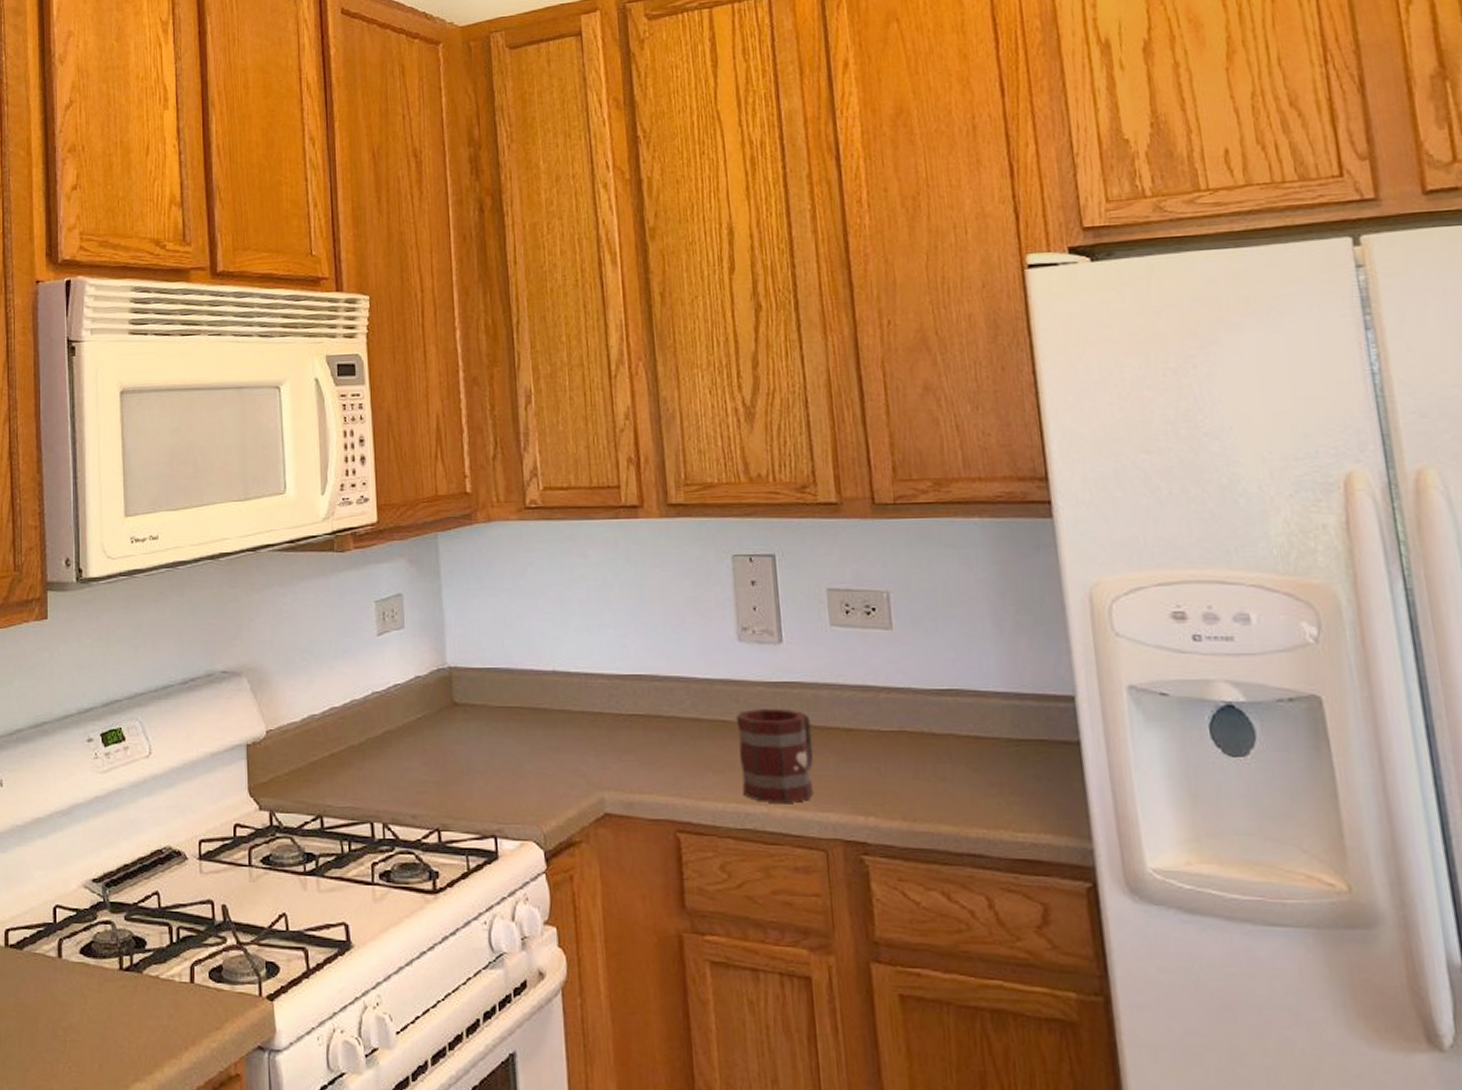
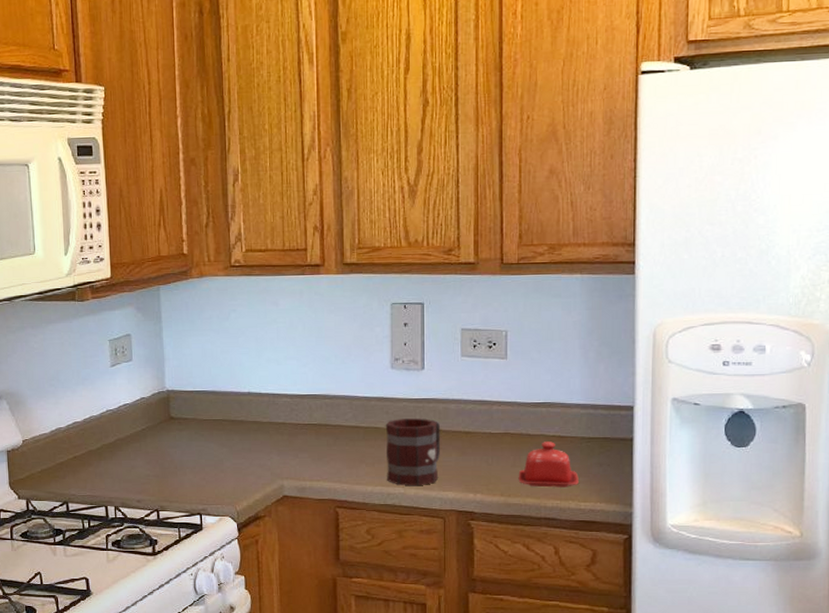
butter dish: none [924,744,1011,810] -> present [518,441,579,488]

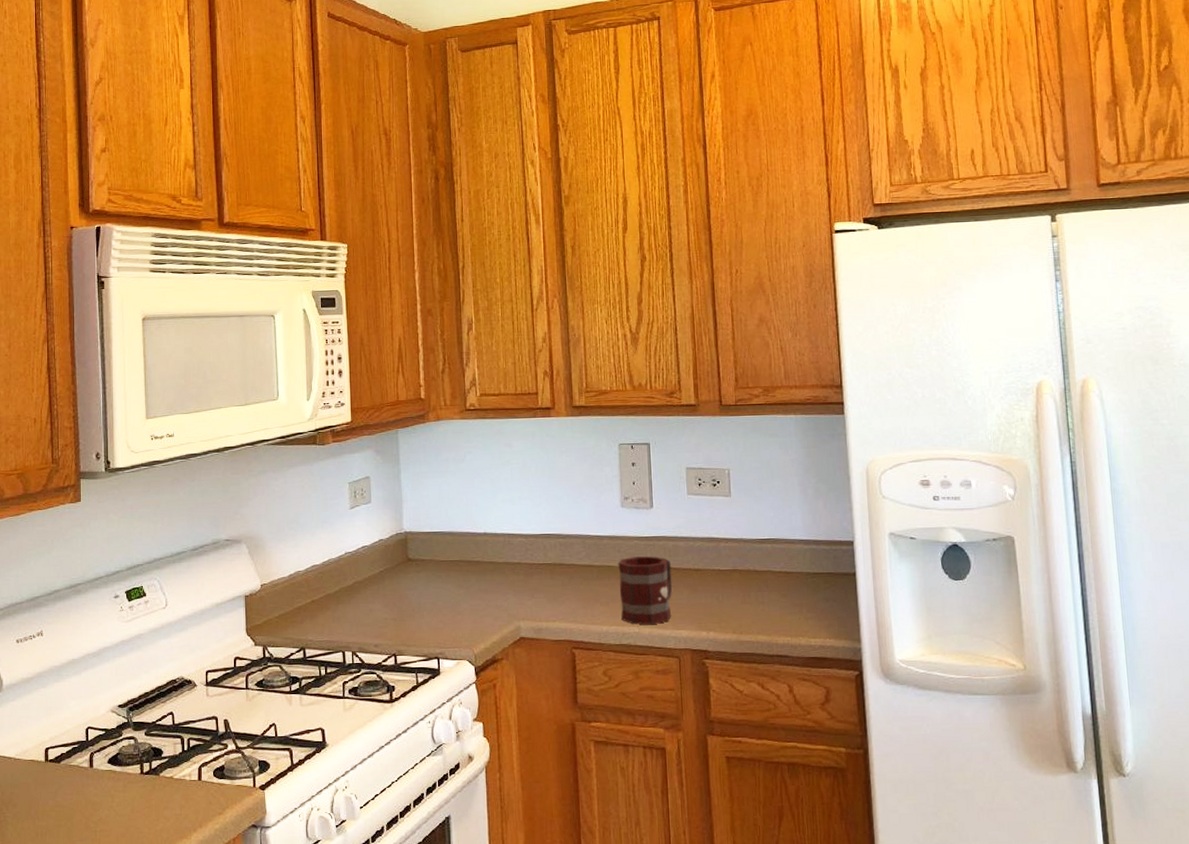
butter dish: present [518,441,579,488] -> none [748,577,807,624]

